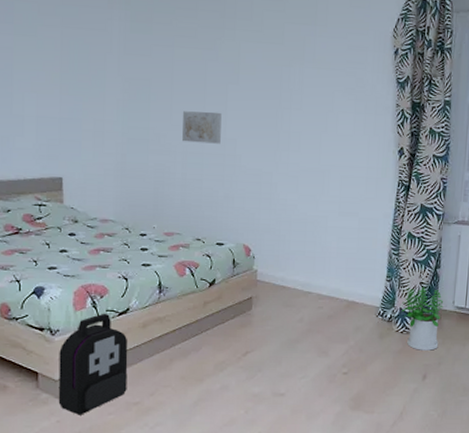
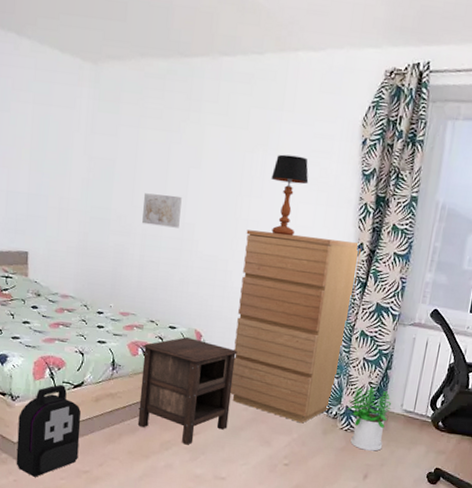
nightstand: none [189,252,288,364] -> present [137,336,238,445]
dresser: none [284,141,402,330] -> present [230,230,361,424]
table lamp: none [310,67,346,145] -> present [271,154,309,236]

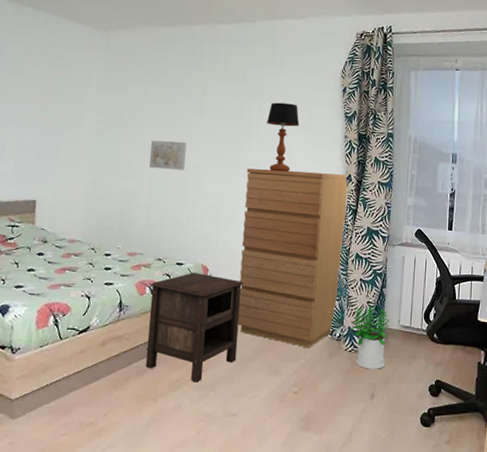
backpack: present [16,384,82,477] -> none [13,331,87,436]

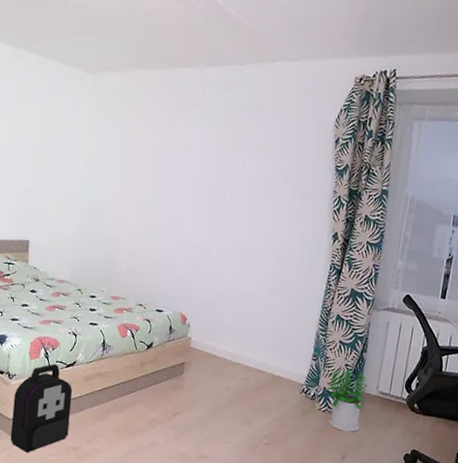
backpack: none [13,331,87,436] -> present [10,363,73,453]
nightstand: present [145,272,243,383] -> none [125,319,220,424]
wall art: present [149,140,186,170] -> none [133,187,170,219]
dresser: present [238,168,349,348] -> none [213,220,336,404]
table lamp: present [267,102,300,172] -> none [252,152,286,227]

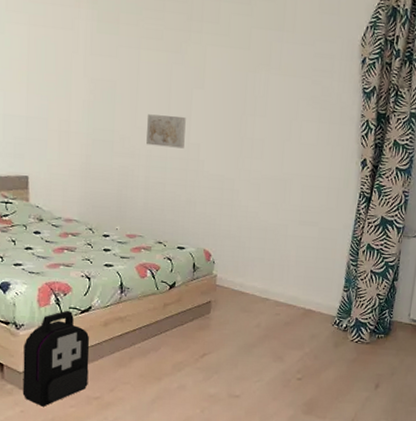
wall art: none [133,187,170,219] -> present [146,114,186,149]
potted plant: present [325,369,368,432] -> none [357,298,400,361]

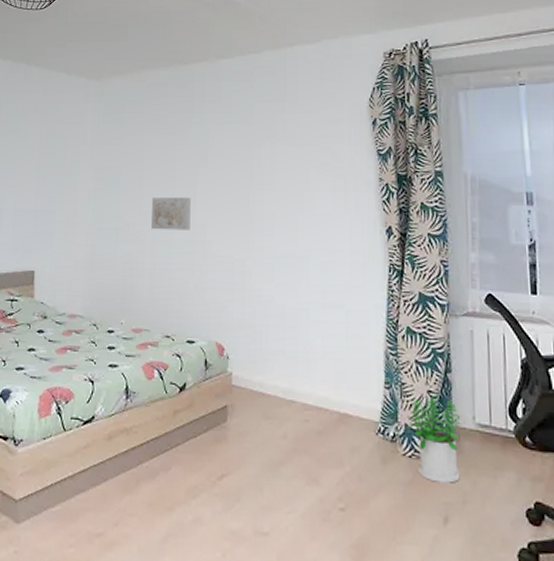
backpack: present [22,310,90,407] -> none [17,421,93,546]
potted plant: none [357,298,400,361] -> present [407,397,461,483]

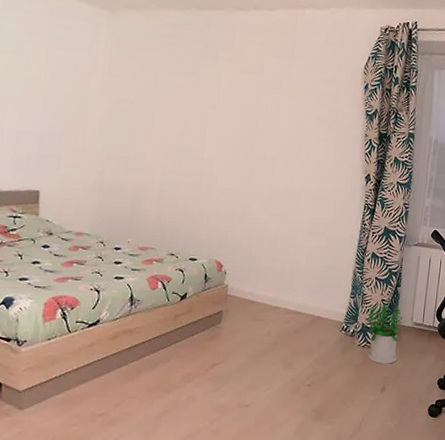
wall art: present [151,197,191,230] -> none [161,132,201,164]

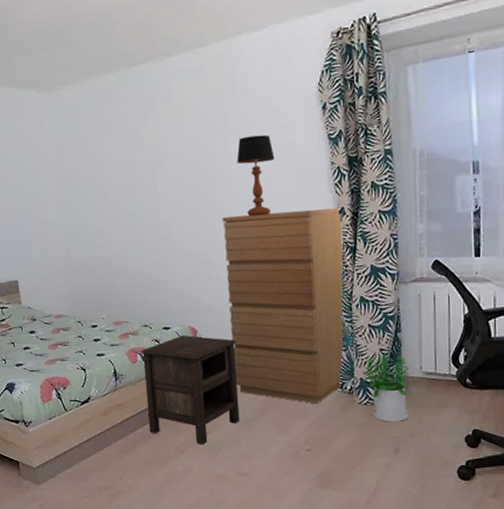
nightstand: none [157,267,258,375] -> present [140,335,240,445]
dresser: none [252,164,368,344] -> present [222,208,345,404]
table lamp: none [285,97,319,170] -> present [237,134,275,217]

